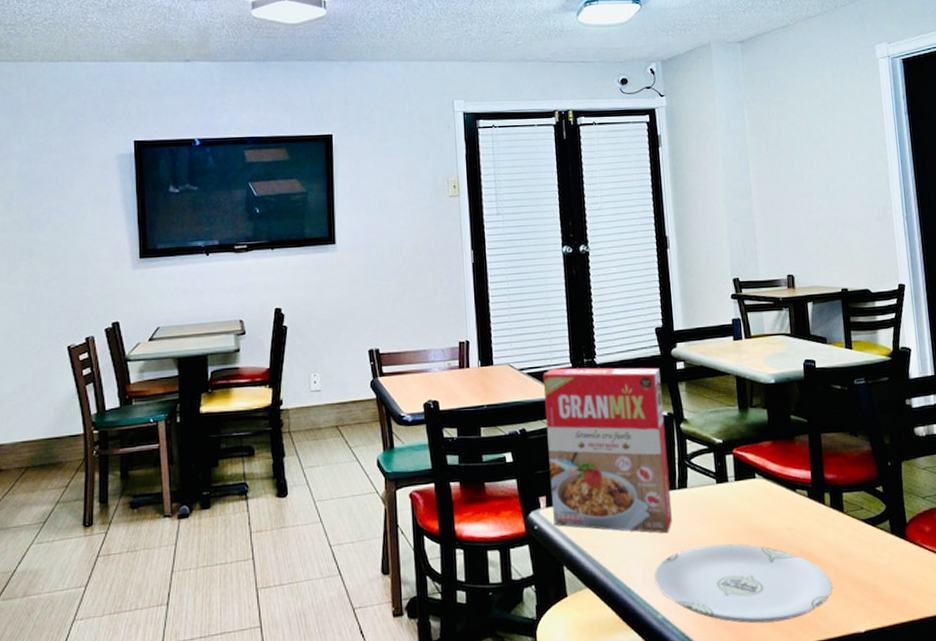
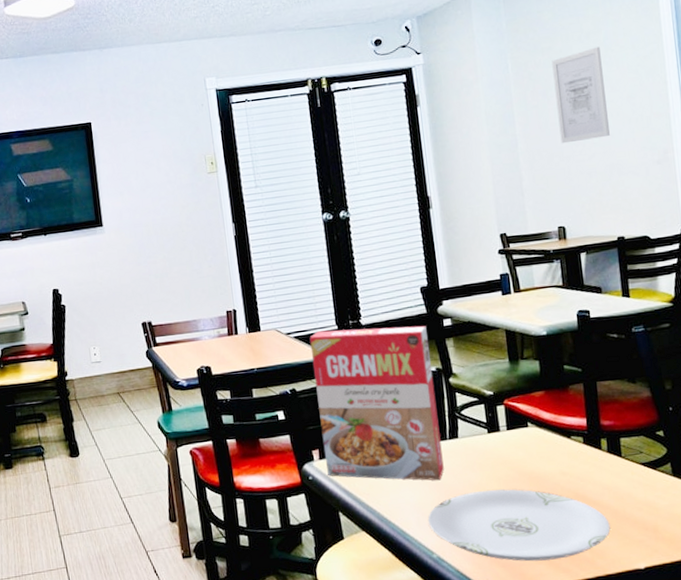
wall art: none [784,105,835,194] -> present [552,46,610,144]

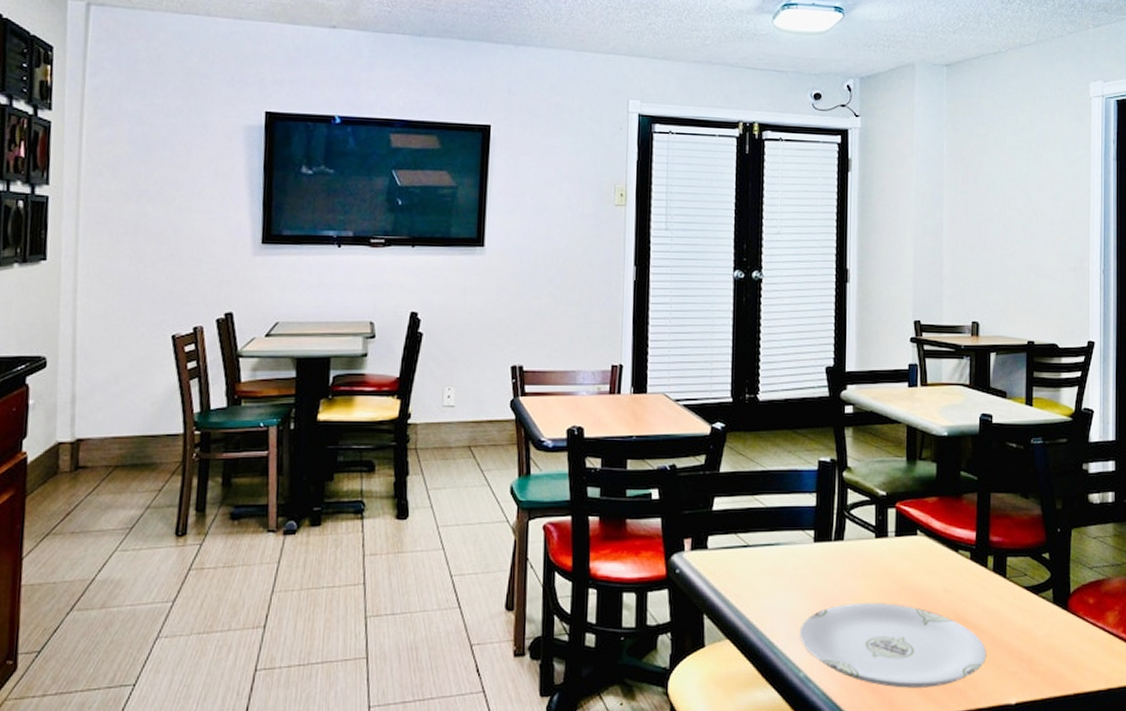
cereal box: present [309,325,444,481] -> none [697,402,827,587]
wall art: present [552,46,610,144] -> none [985,142,1032,236]

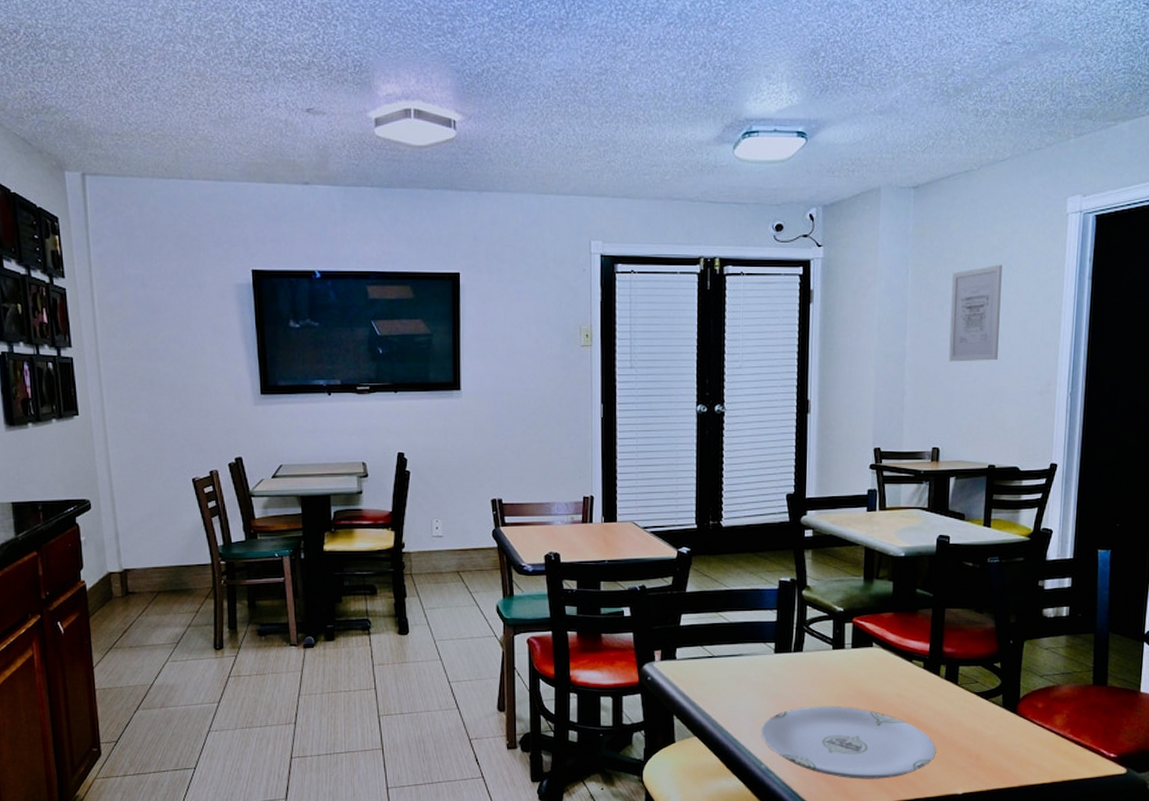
wall art: none [985,142,1032,236] -> present [949,264,1002,362]

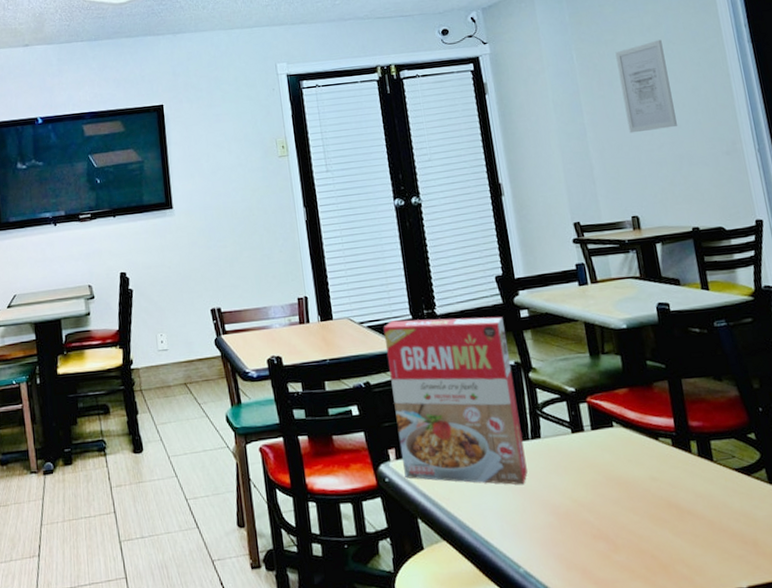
cereal box: none [666,528,787,693] -> present [383,316,528,485]
plate: present [761,707,936,779] -> none [512,495,707,578]

